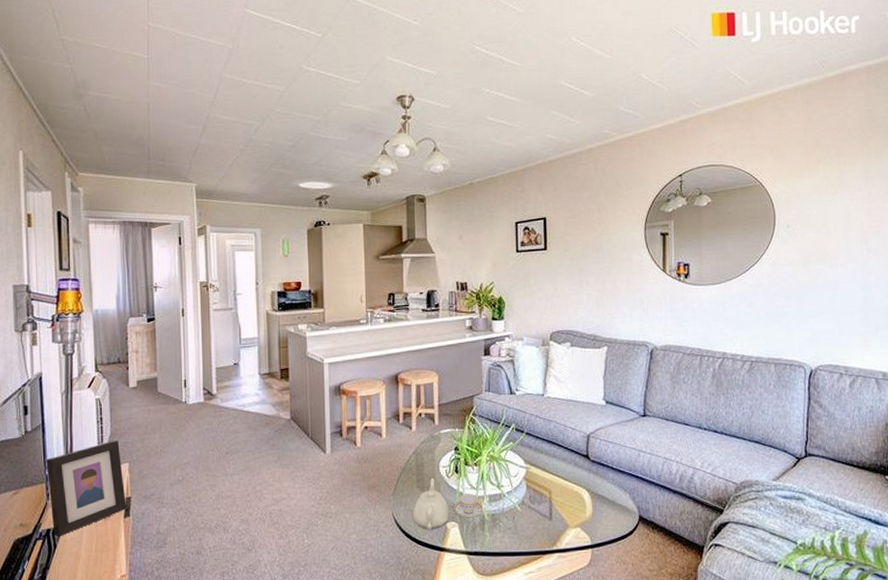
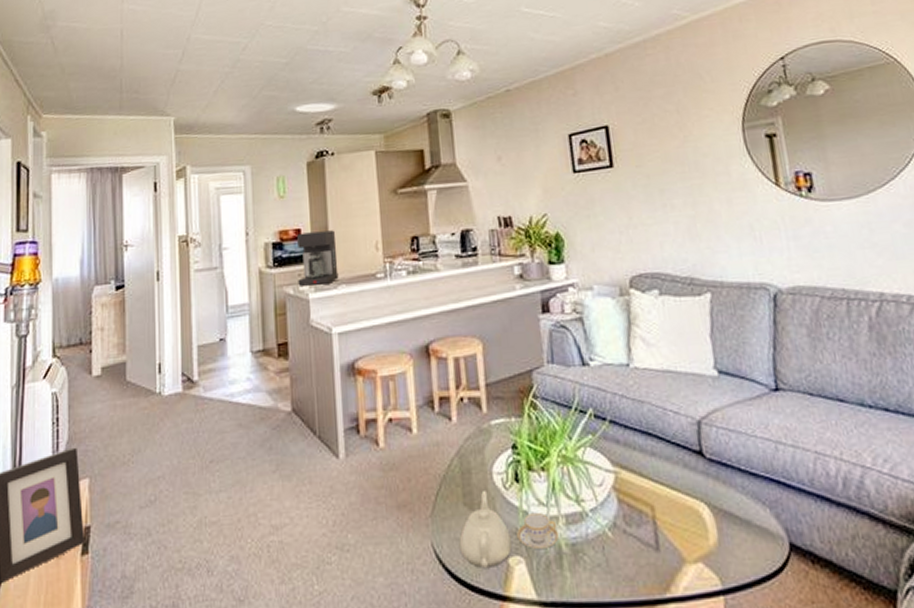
coffee maker: none [298,285,330,327] -> present [297,230,339,286]

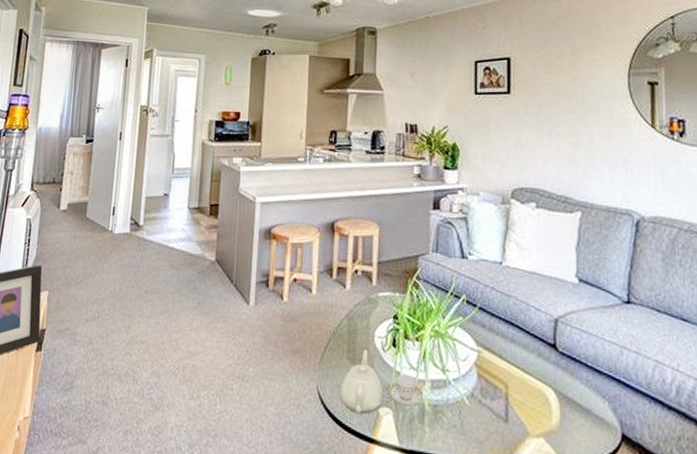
coffee maker: present [297,230,339,286] -> none [233,116,268,162]

